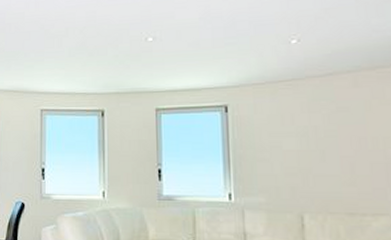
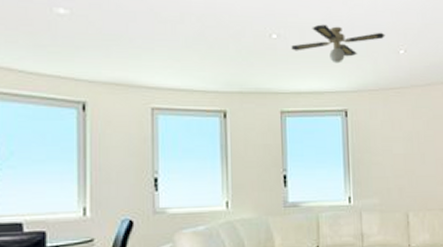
ceiling fan: none [167,22,273,60] -> present [291,24,385,64]

